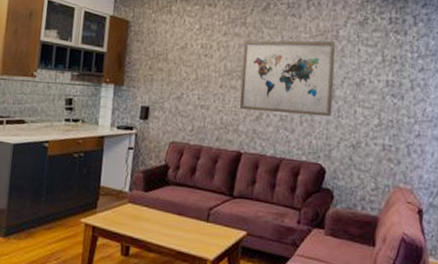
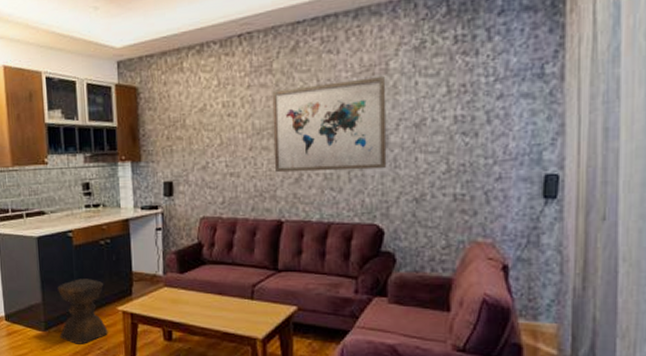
stool: none [18,188,70,254] -> present [57,279,108,344]

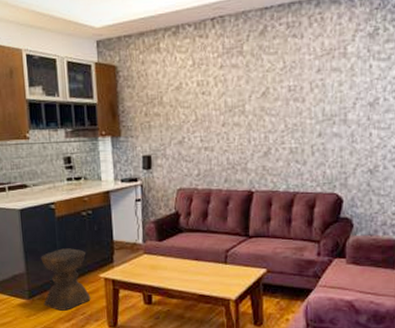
wall art: present [272,77,387,173] -> none [243,60,345,147]

